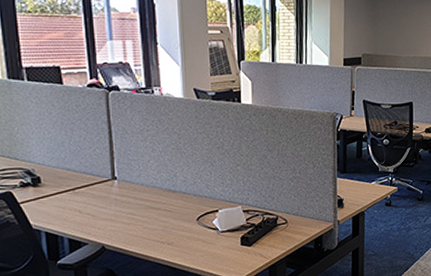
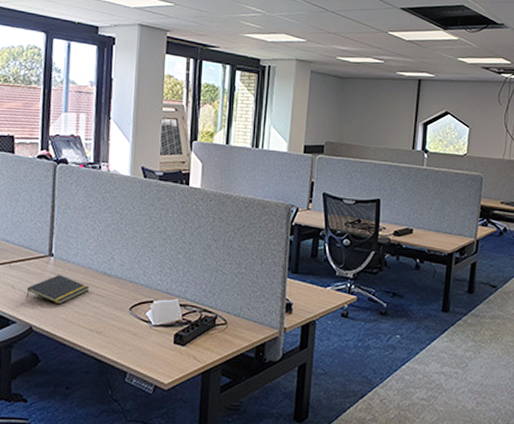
notepad: none [94,196,156,223] -> present [26,275,90,305]

